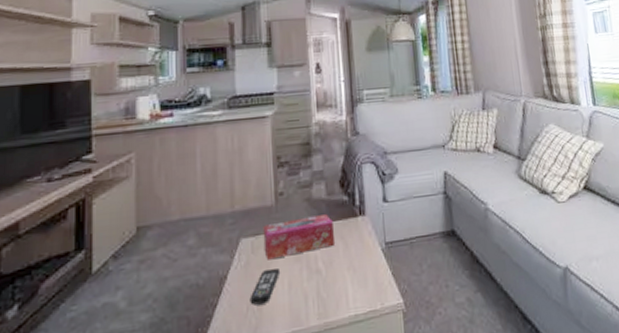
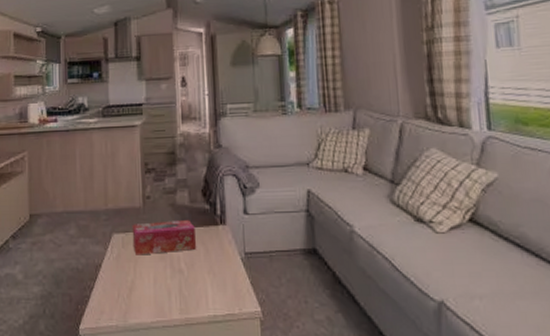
remote control: present [249,269,281,305] -> none [120,264,147,293]

